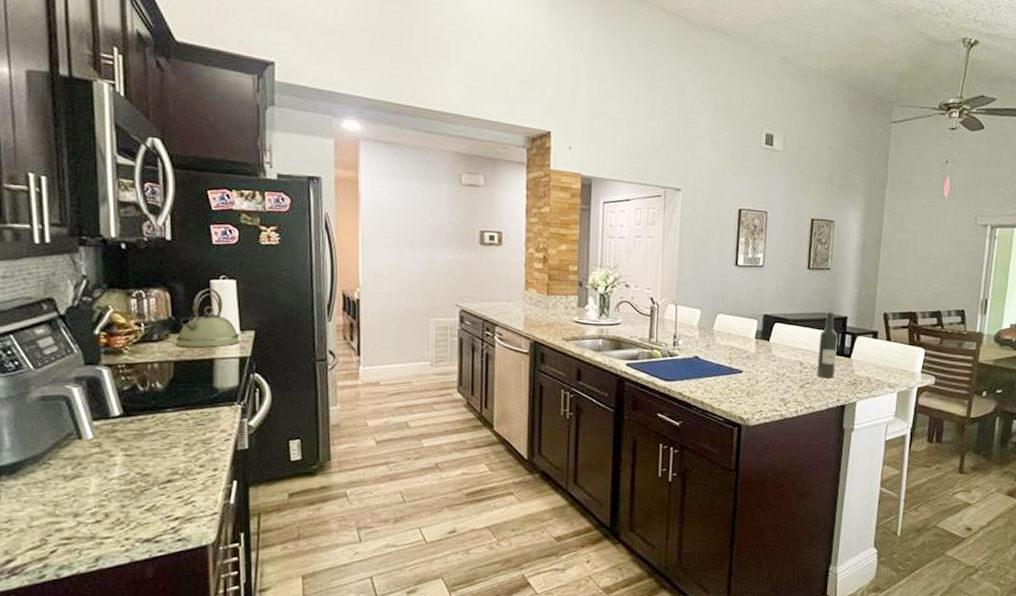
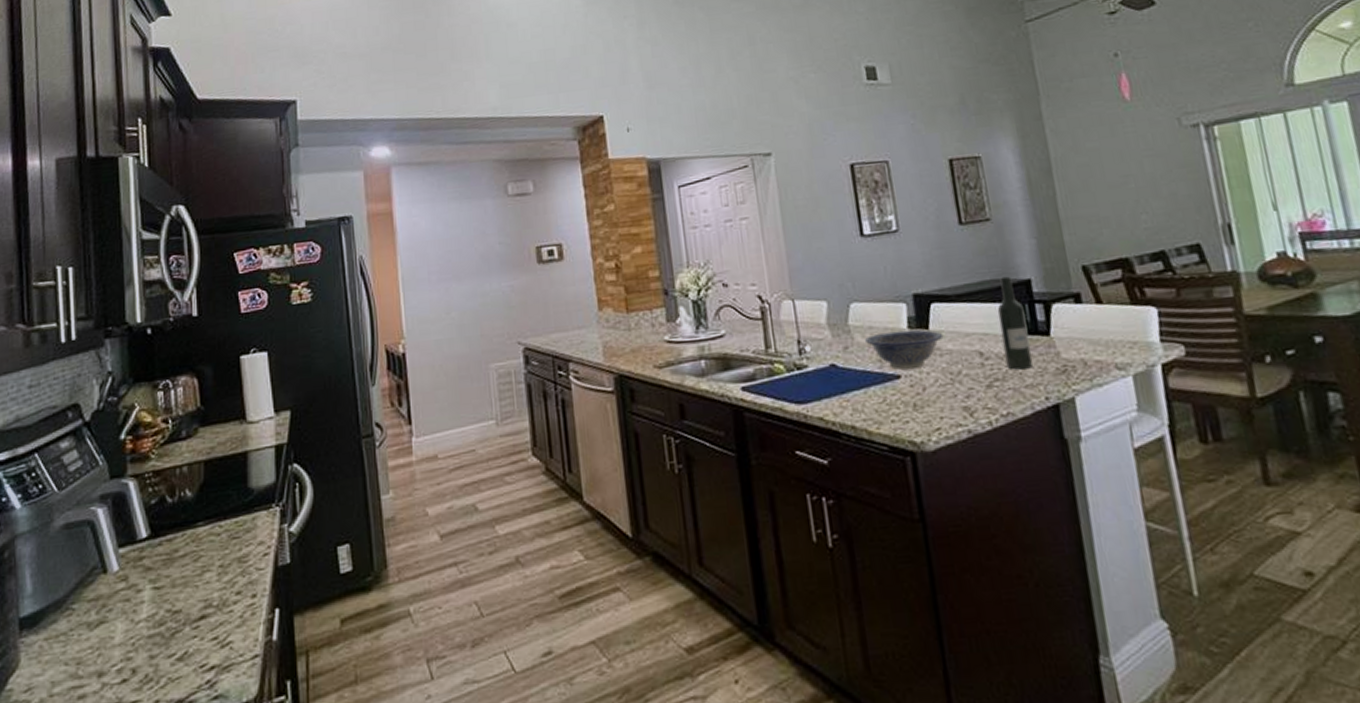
kettle: present [175,288,240,348] -> none [205,366,275,443]
decorative bowl: none [722,338,779,367] -> present [864,329,944,370]

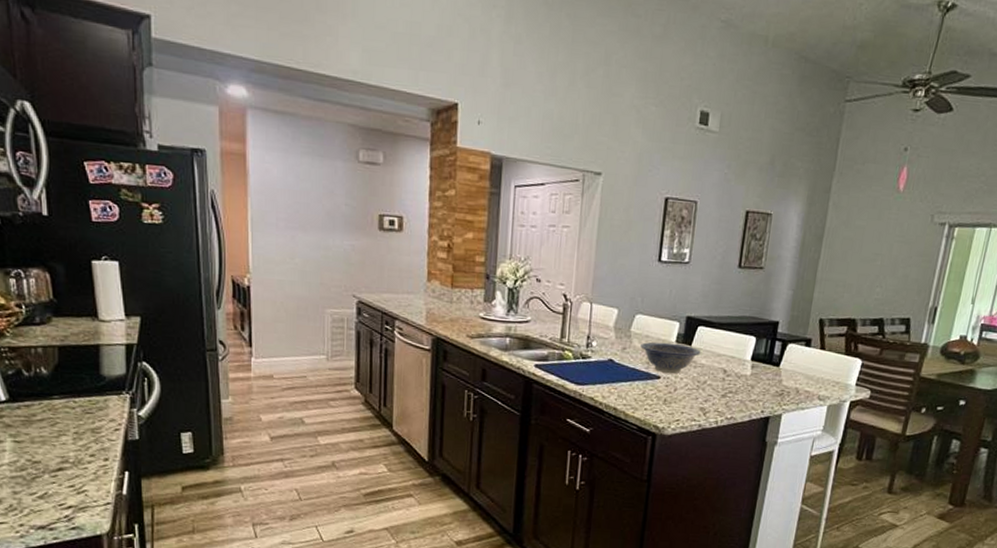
wine bottle: present [997,276,1034,370] -> none [741,316,767,388]

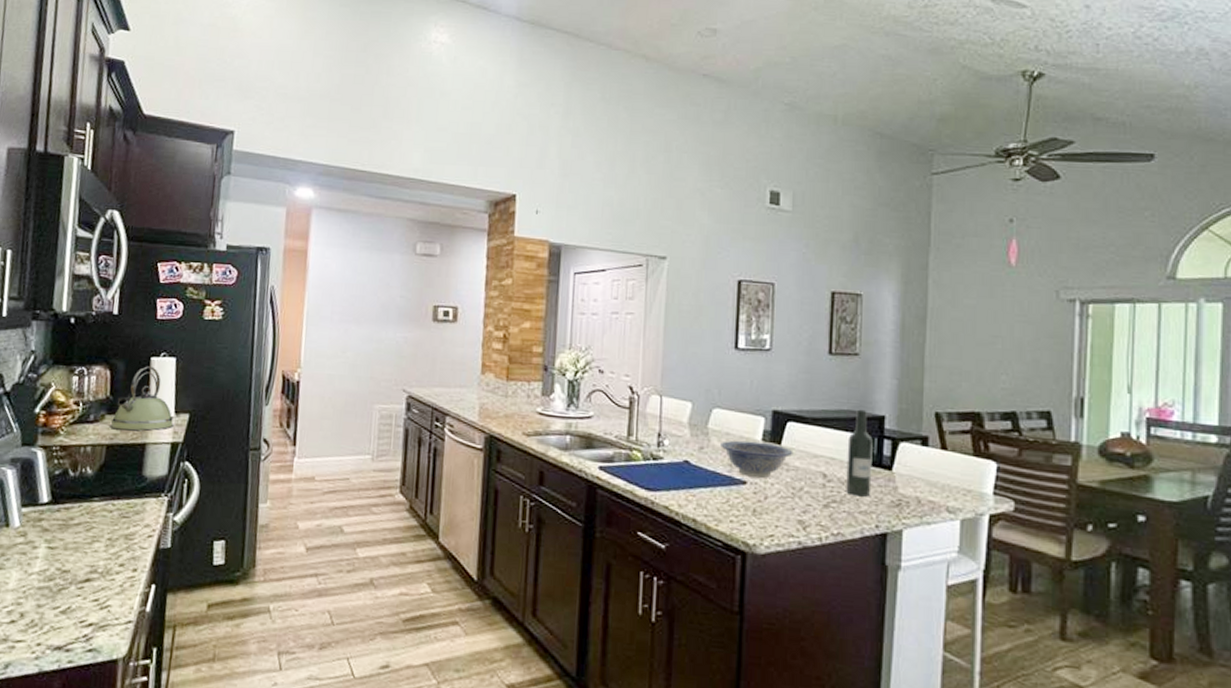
kettle: none [58,269,126,333] -> present [110,366,174,431]
wine bottle: none [741,316,767,388] -> present [846,409,873,497]

